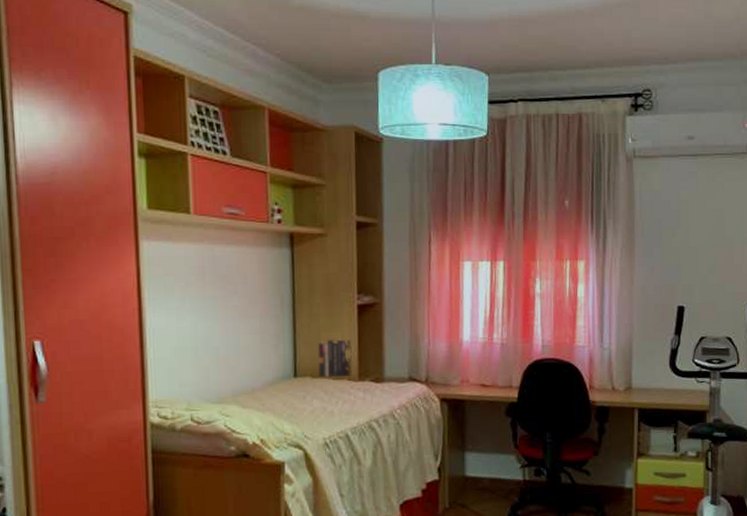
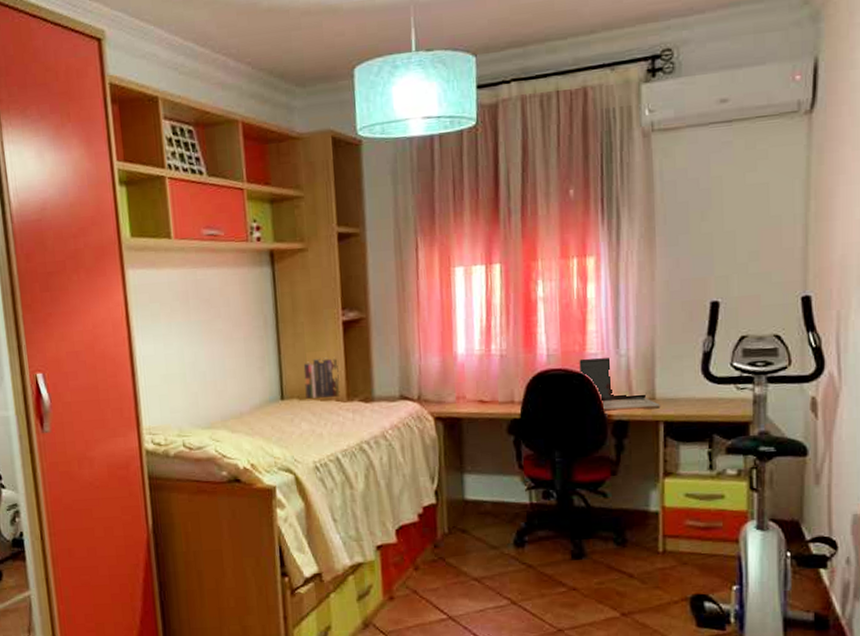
laptop: none [569,350,636,398] -> present [579,358,661,411]

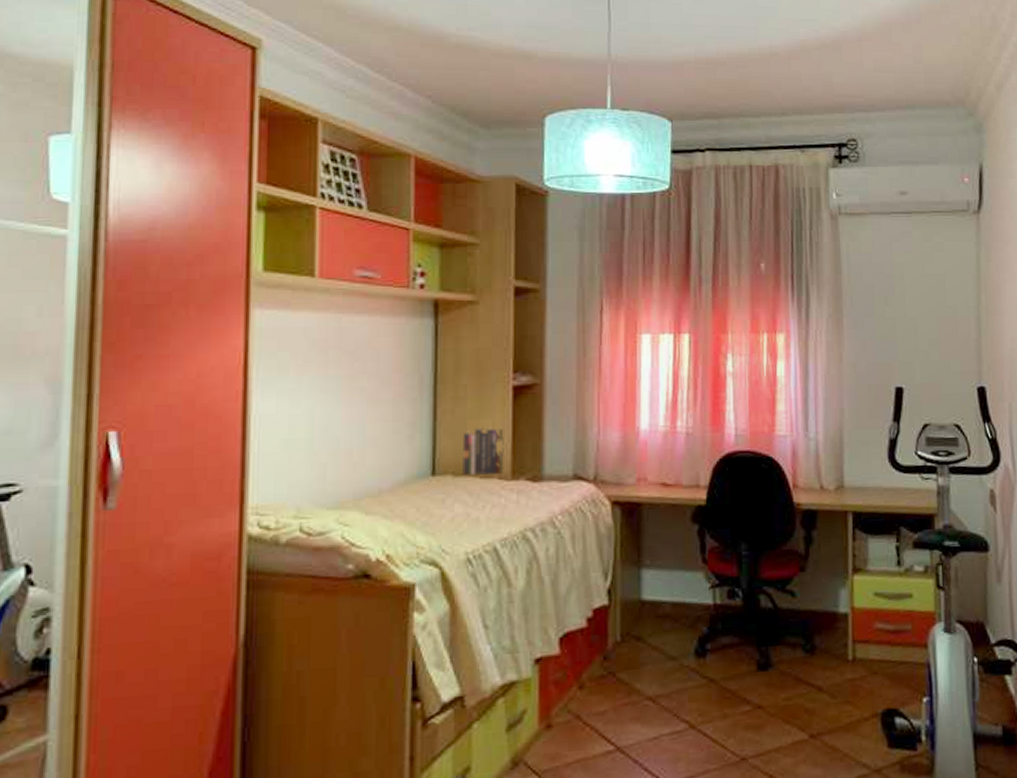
laptop: present [579,358,661,411] -> none [768,440,850,499]

